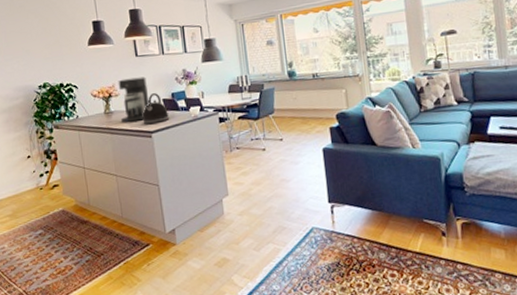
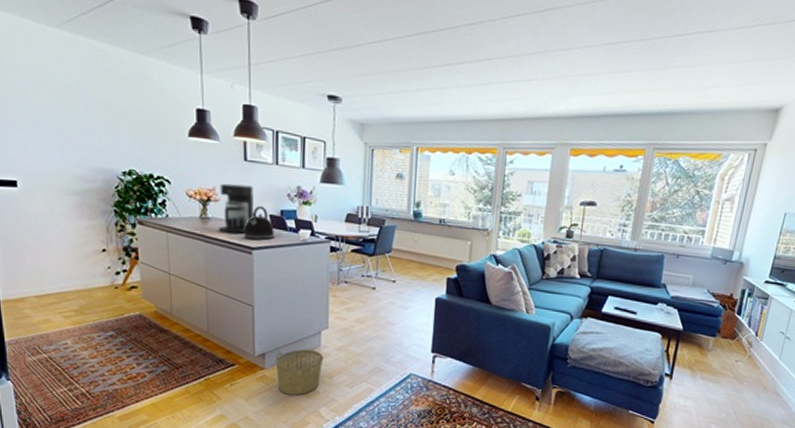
basket: none [184,219,229,267] -> present [275,349,324,396]

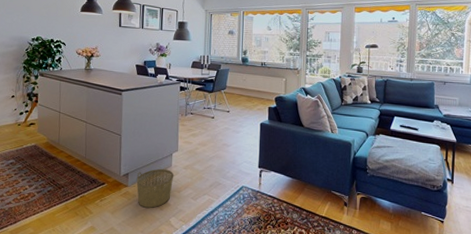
coffee maker: present [218,183,254,234] -> none [97,43,125,80]
kettle: present [243,206,274,241] -> none [116,59,139,84]

